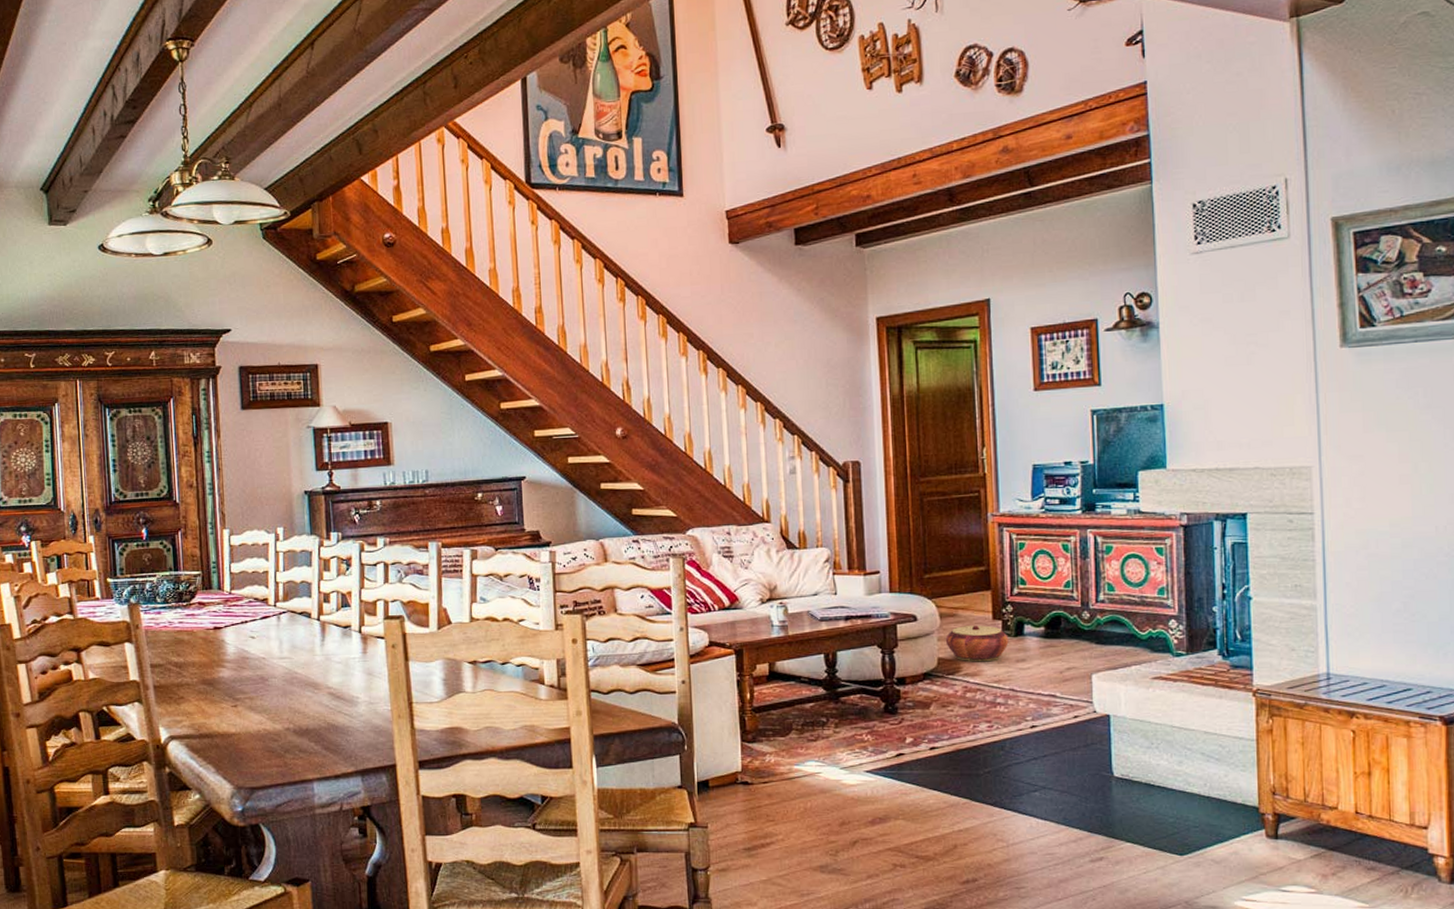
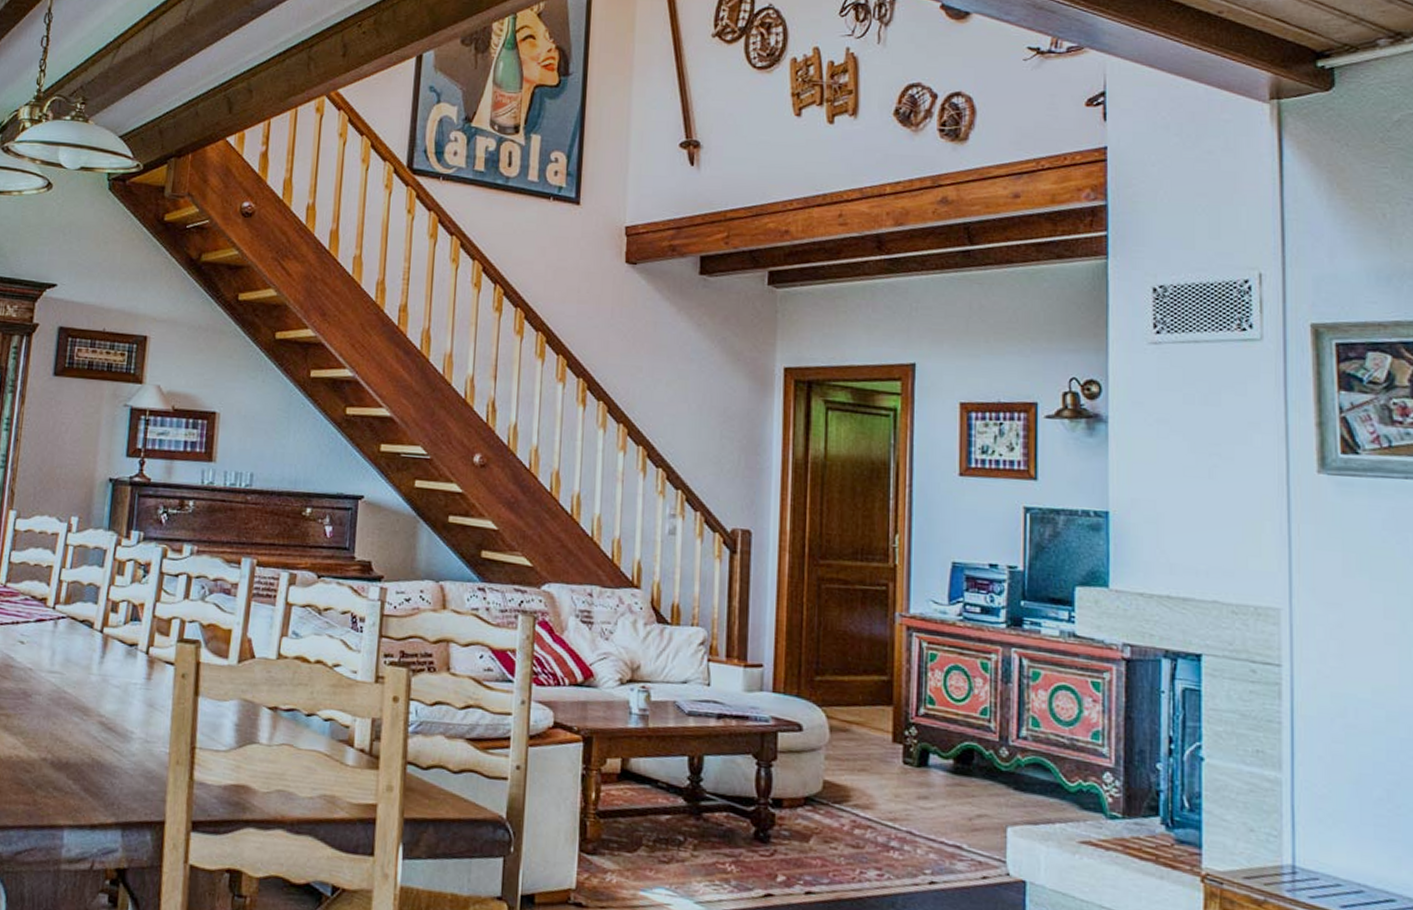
woven basket: present [945,625,1009,662] -> none [834,745,910,794]

